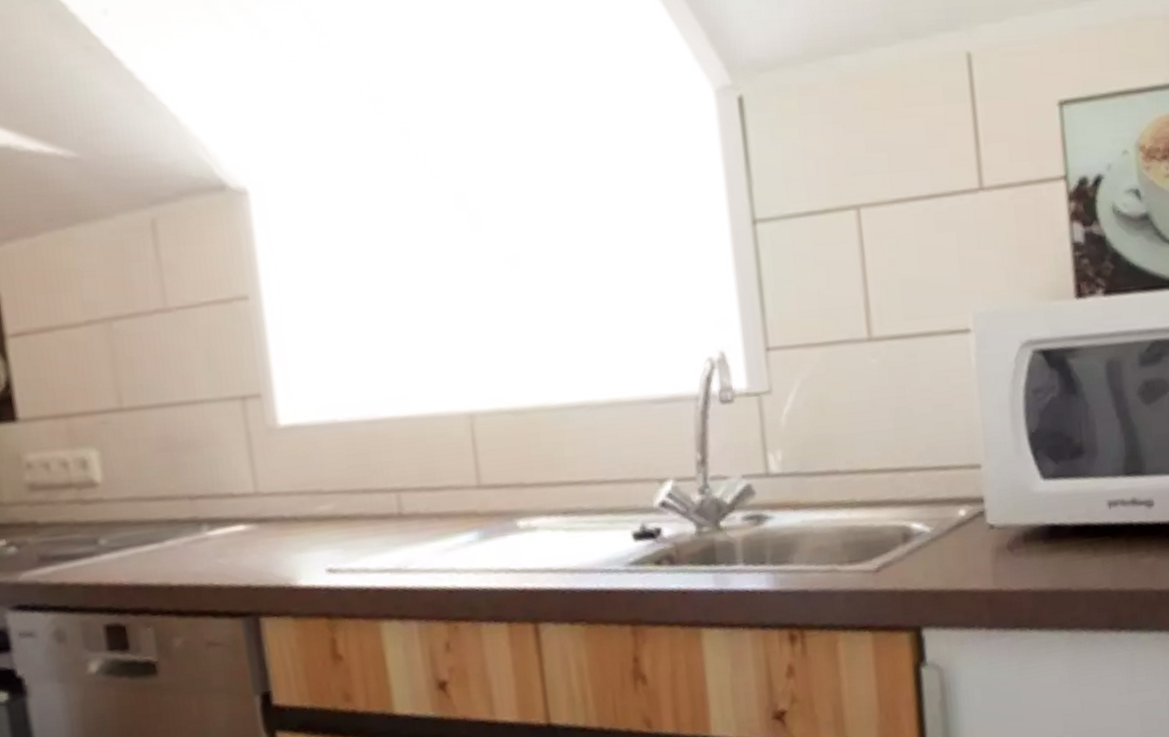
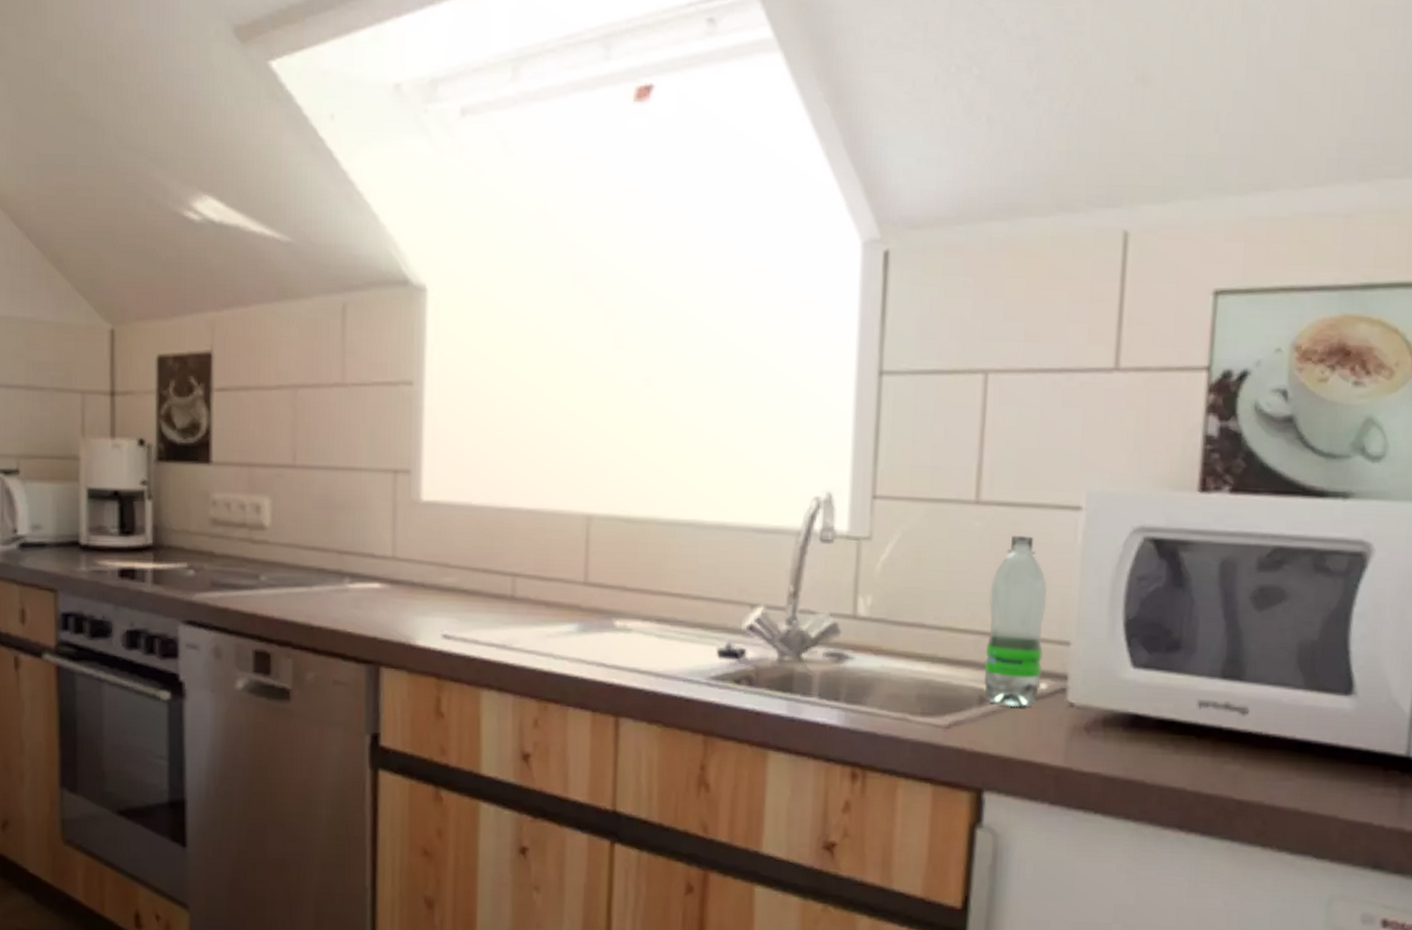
bottle: none [896,365,959,540] -> present [984,535,1048,708]

